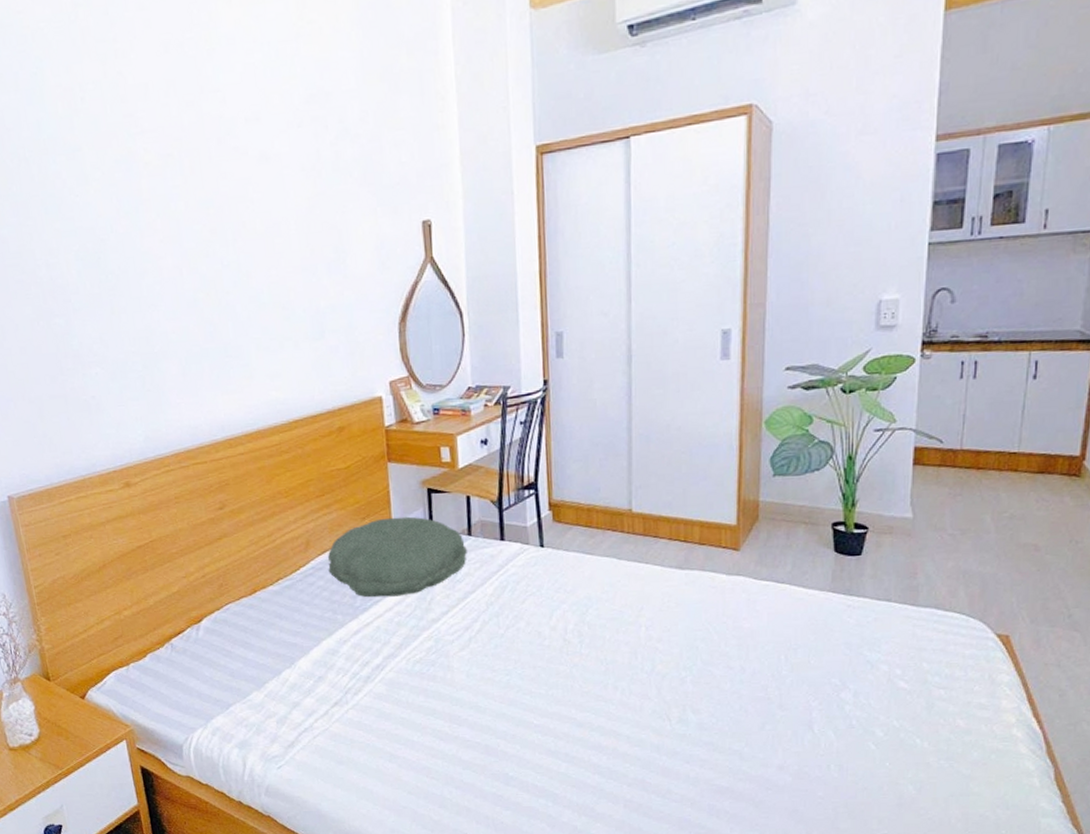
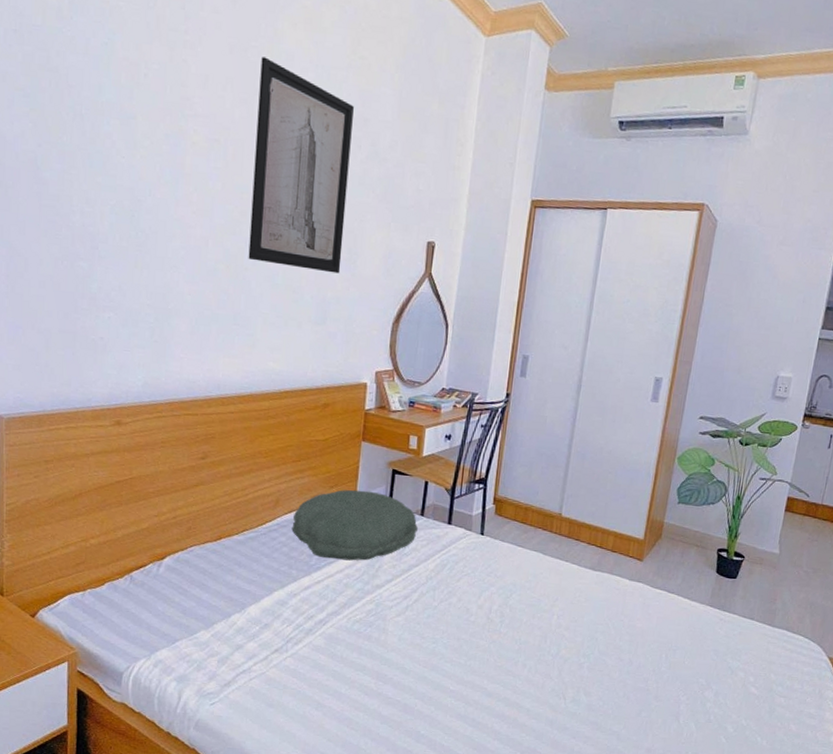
wall art: none [200,47,330,282] -> present [248,56,354,274]

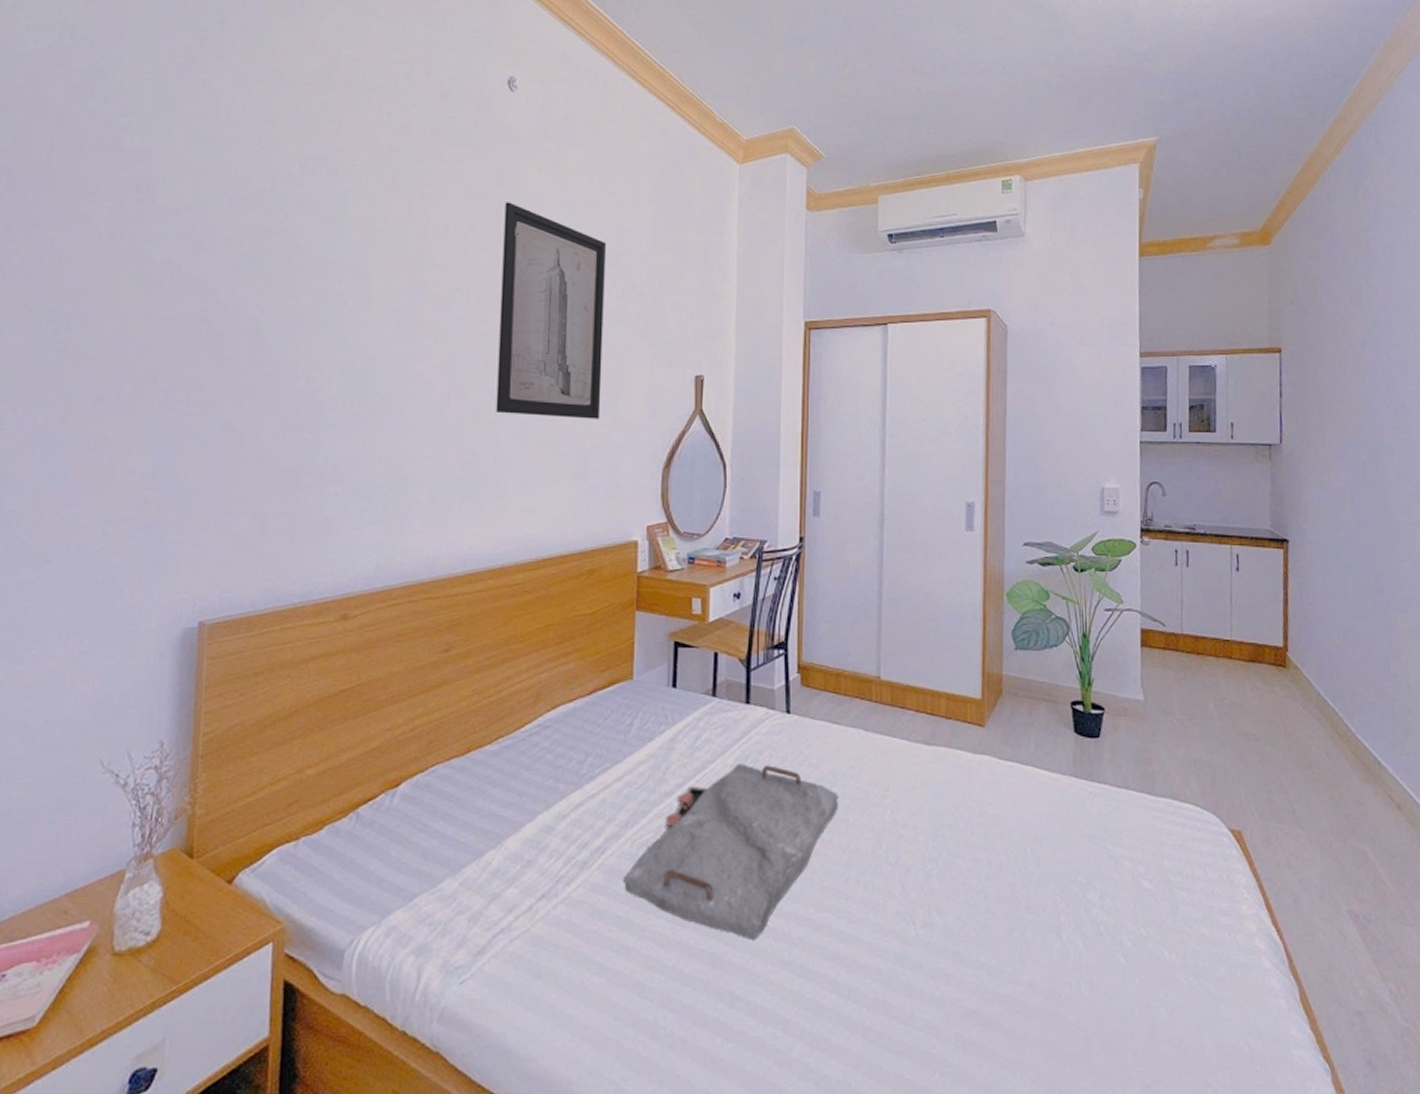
pillow: present [291,489,418,561] -> none [556,671,710,764]
serving tray: none [339,569,516,698] -> present [622,764,838,940]

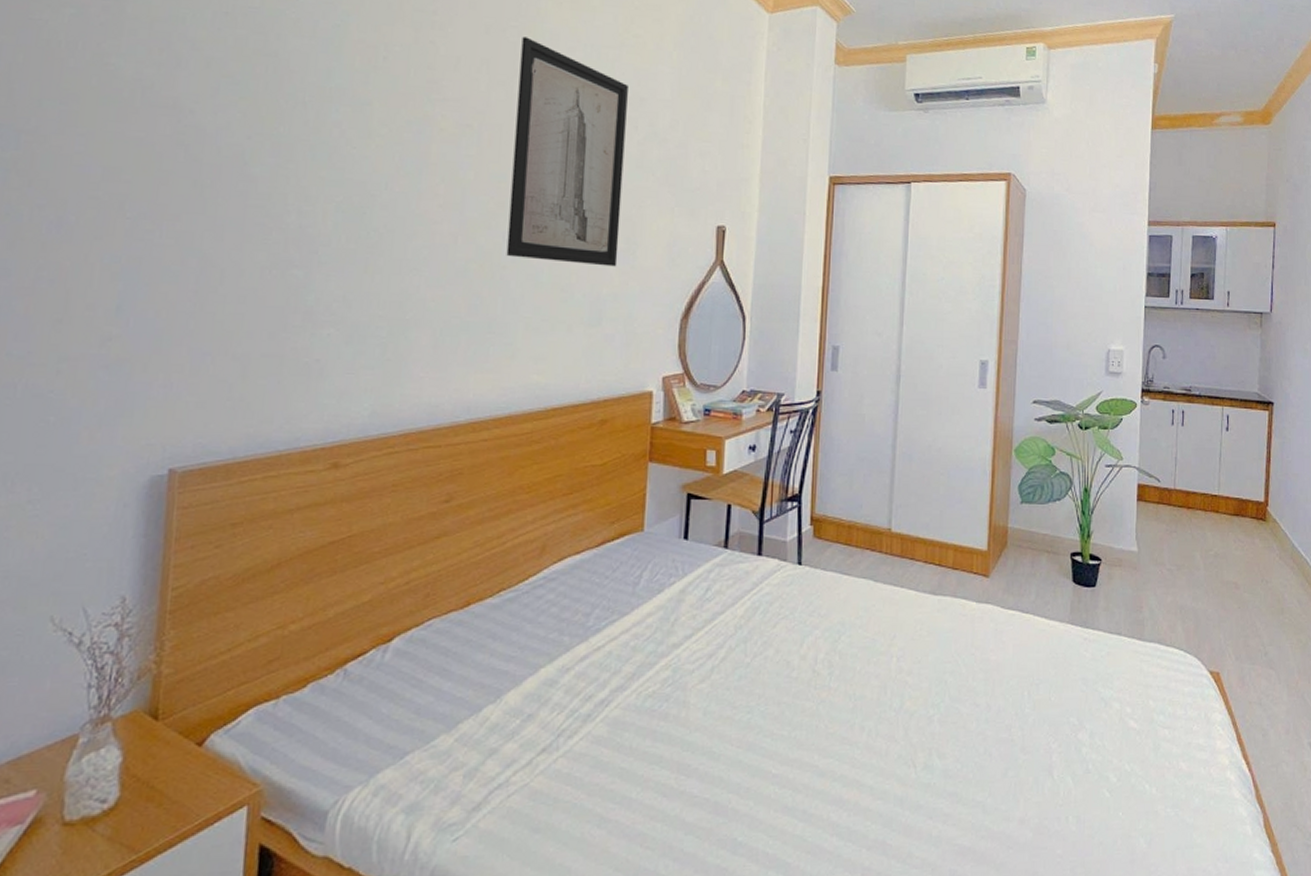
serving tray: present [622,764,838,940] -> none [627,615,846,788]

